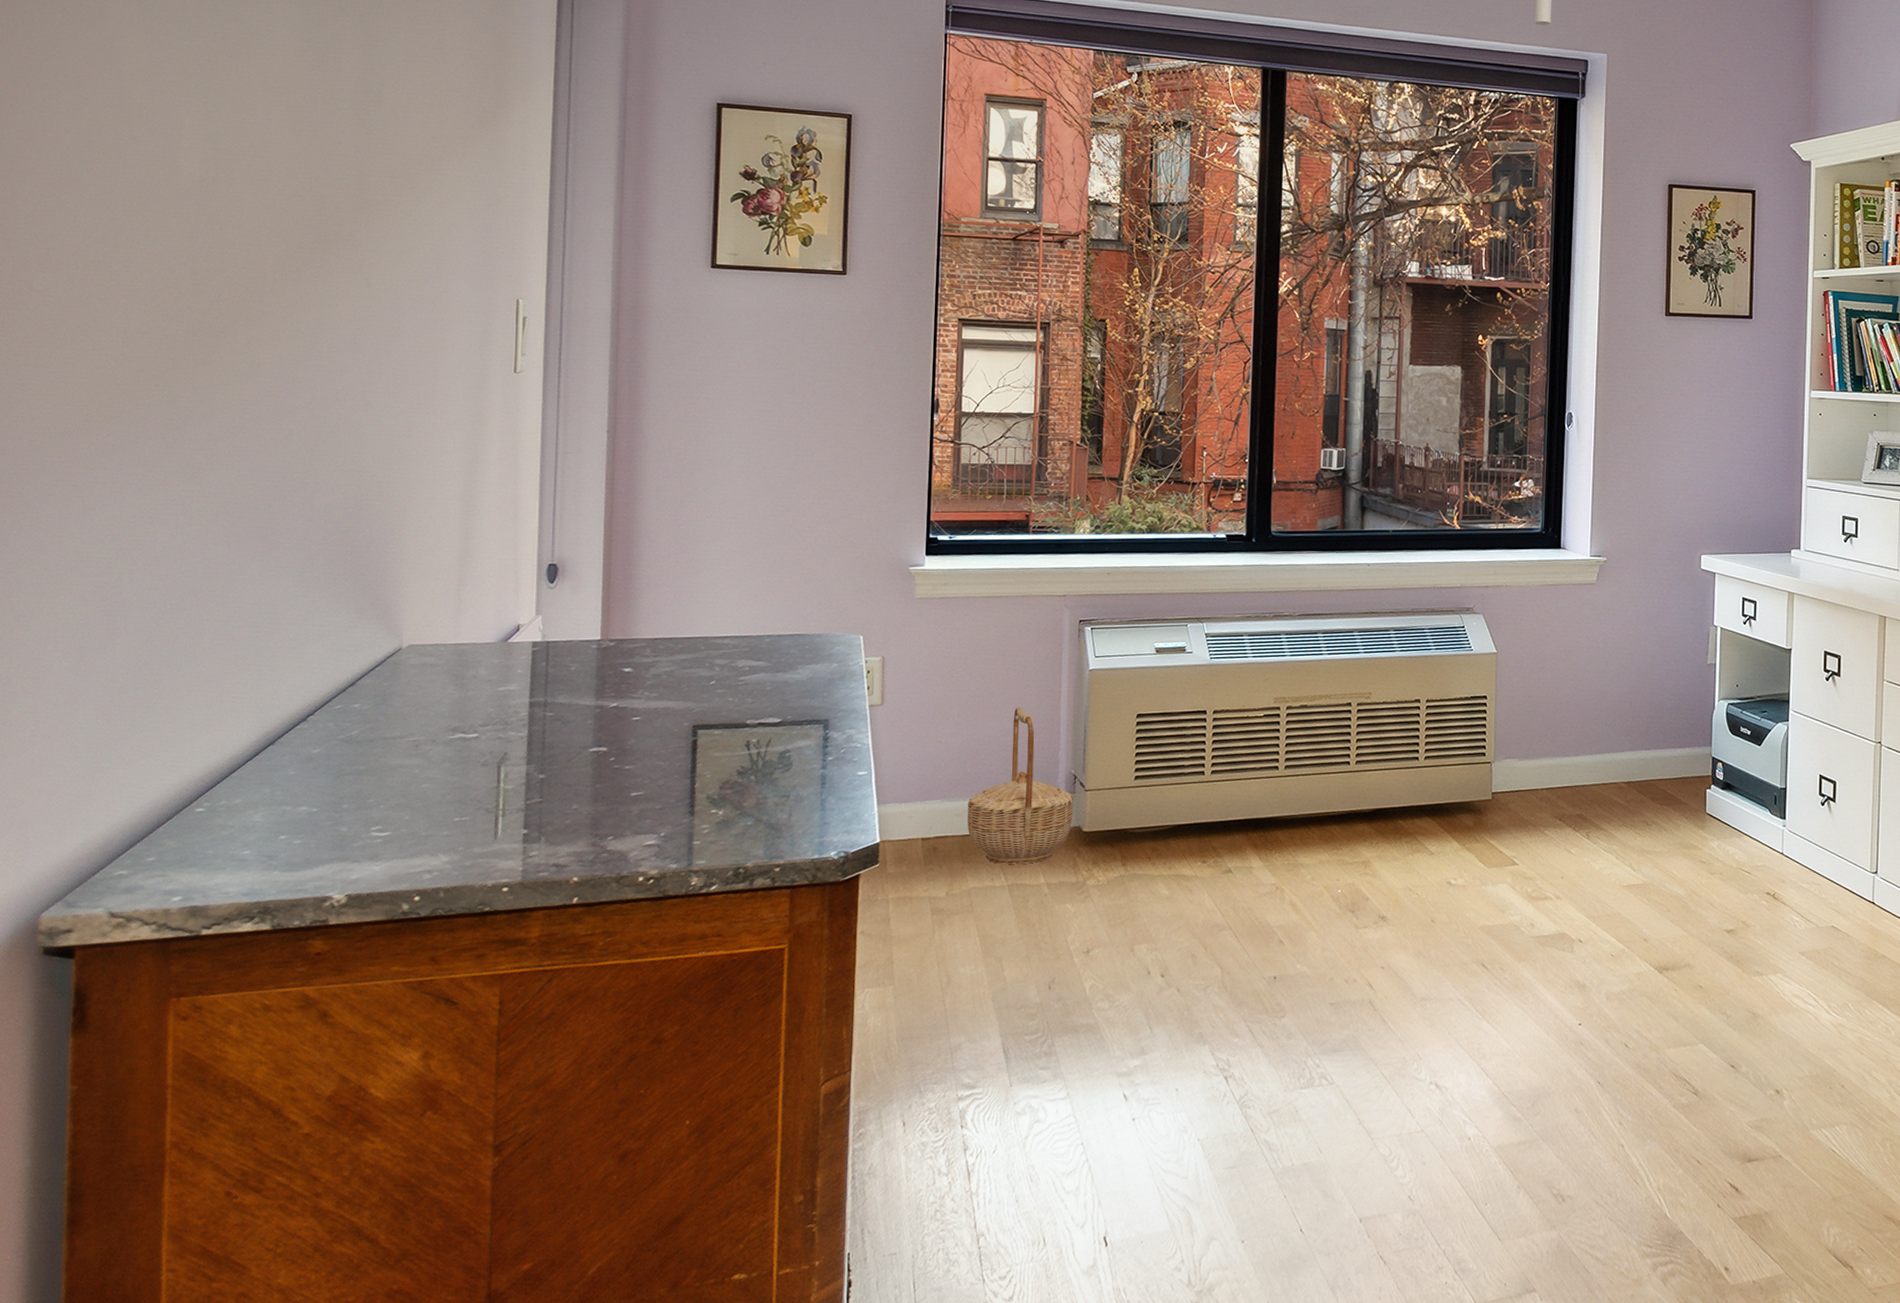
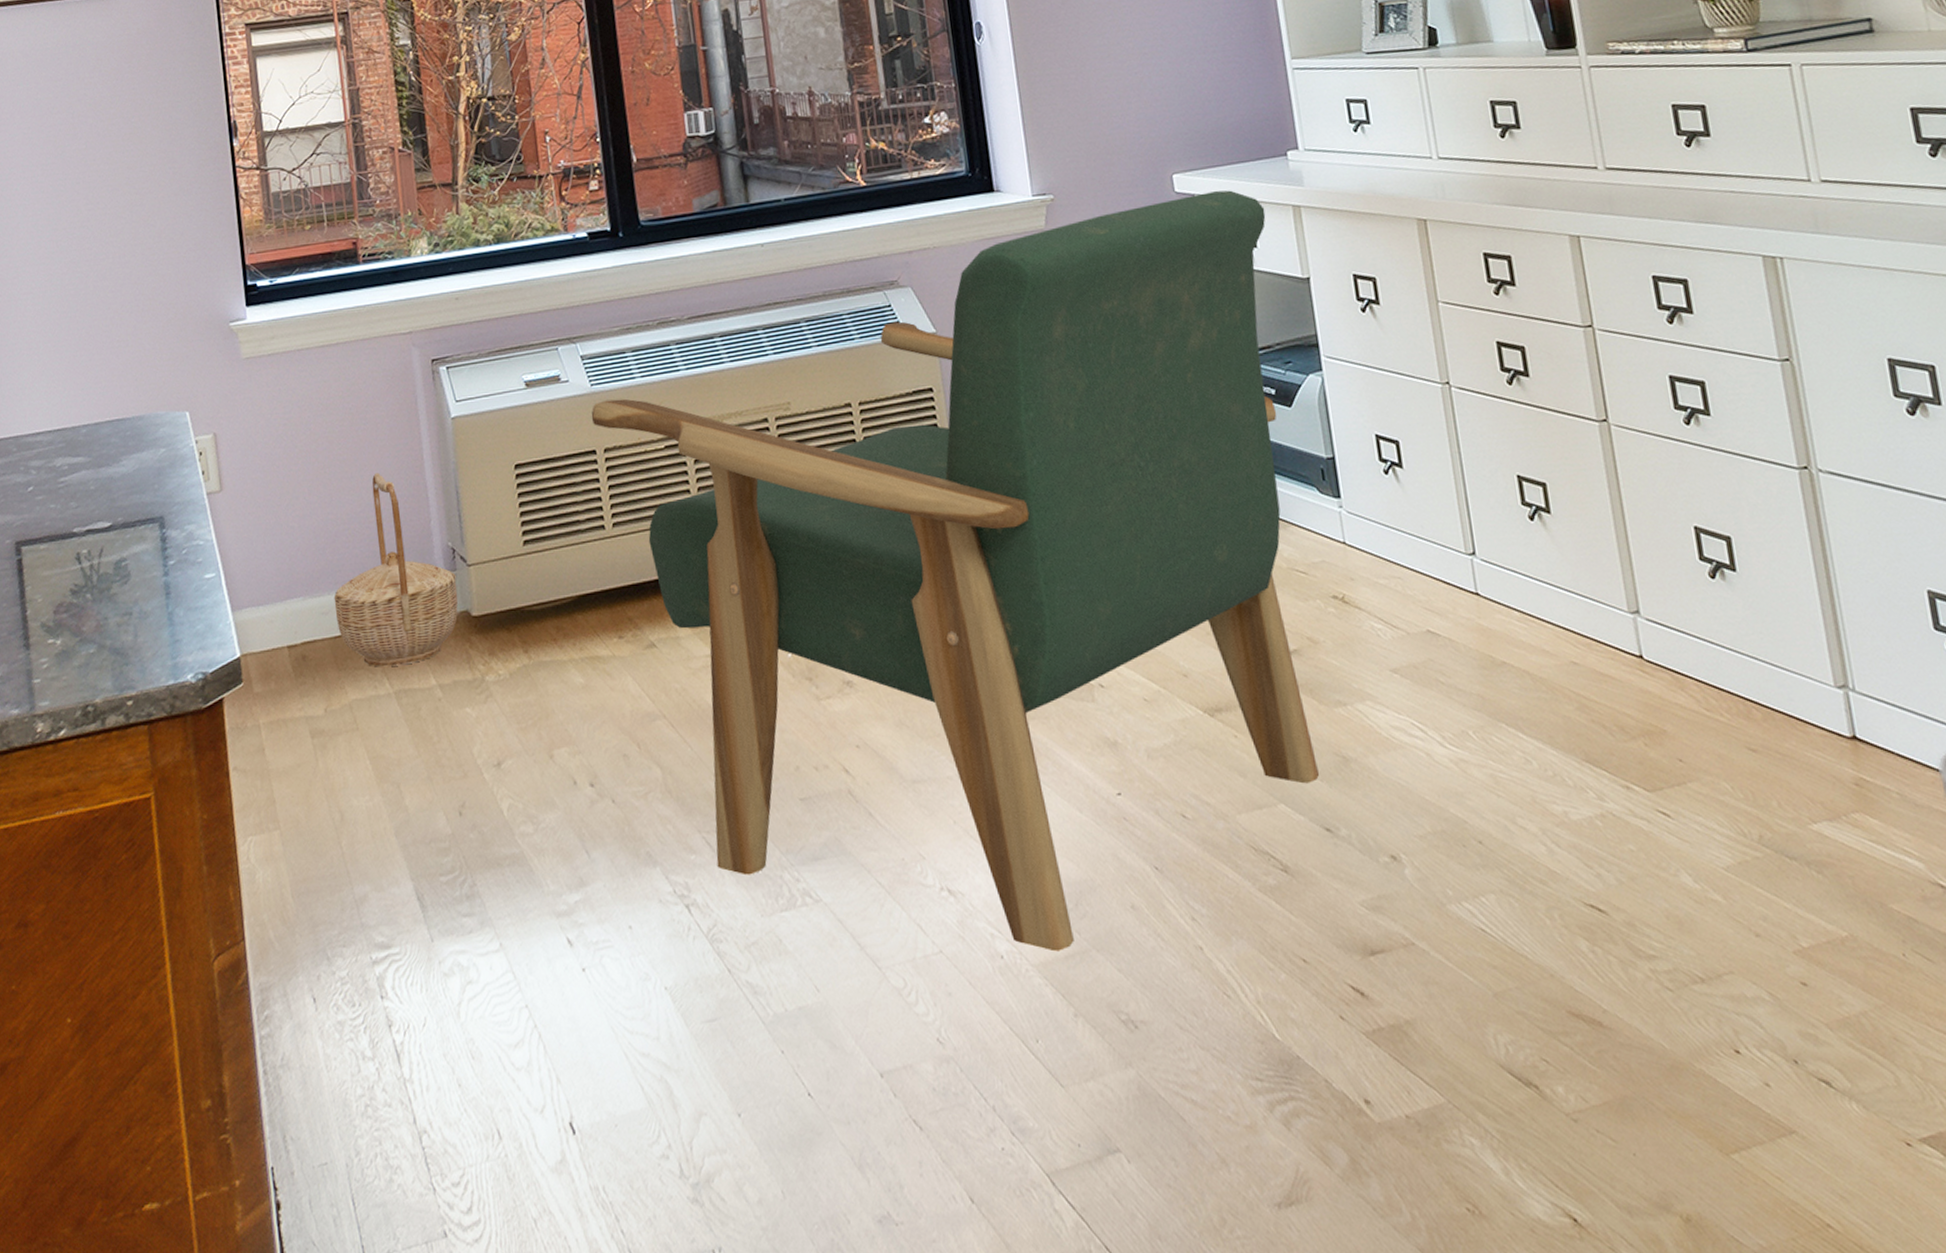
armchair: none [1207,572,1767,1139] -> present [591,190,1319,952]

